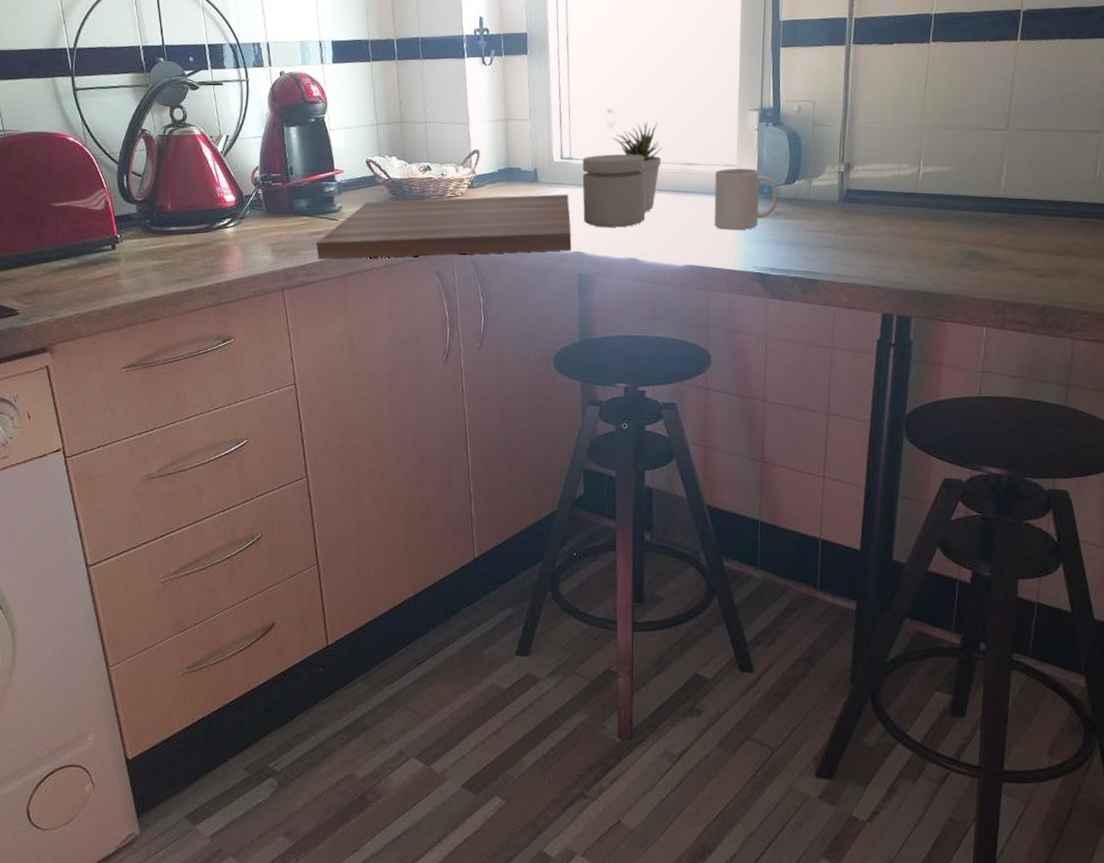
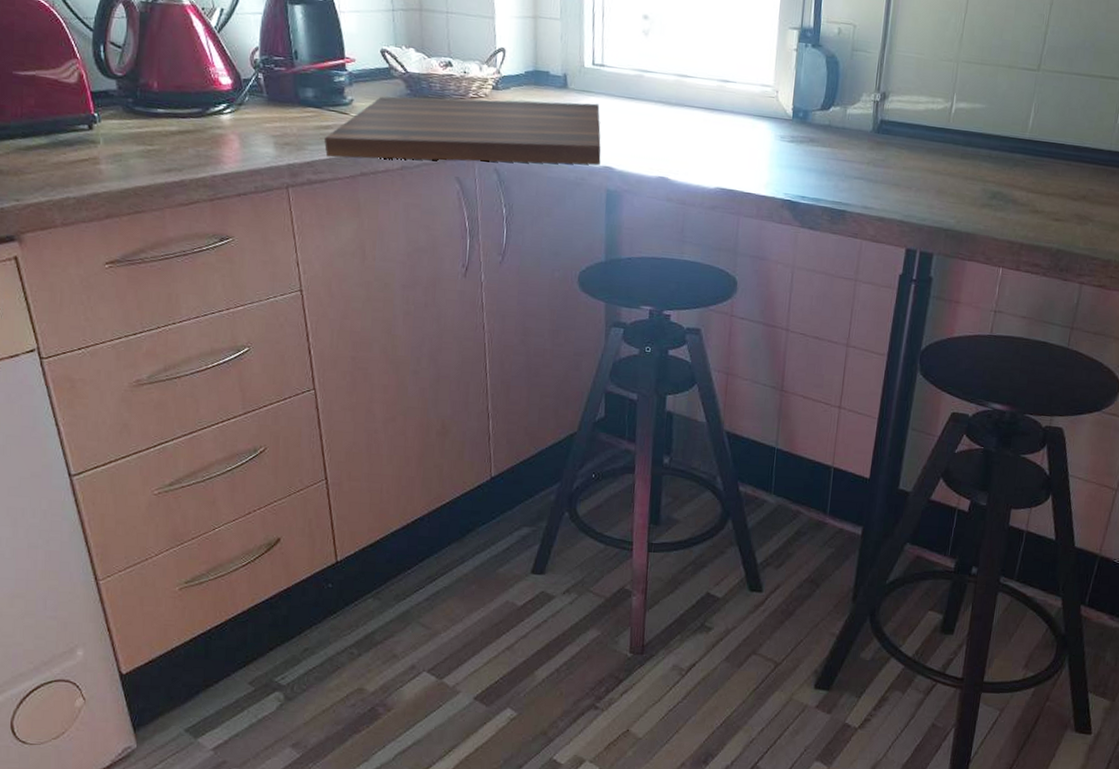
jar: present [582,154,646,227] -> none [614,64,680,144]
potted plant: present [612,121,662,212] -> none [647,31,699,129]
mug: present [714,168,778,230] -> none [748,89,813,155]

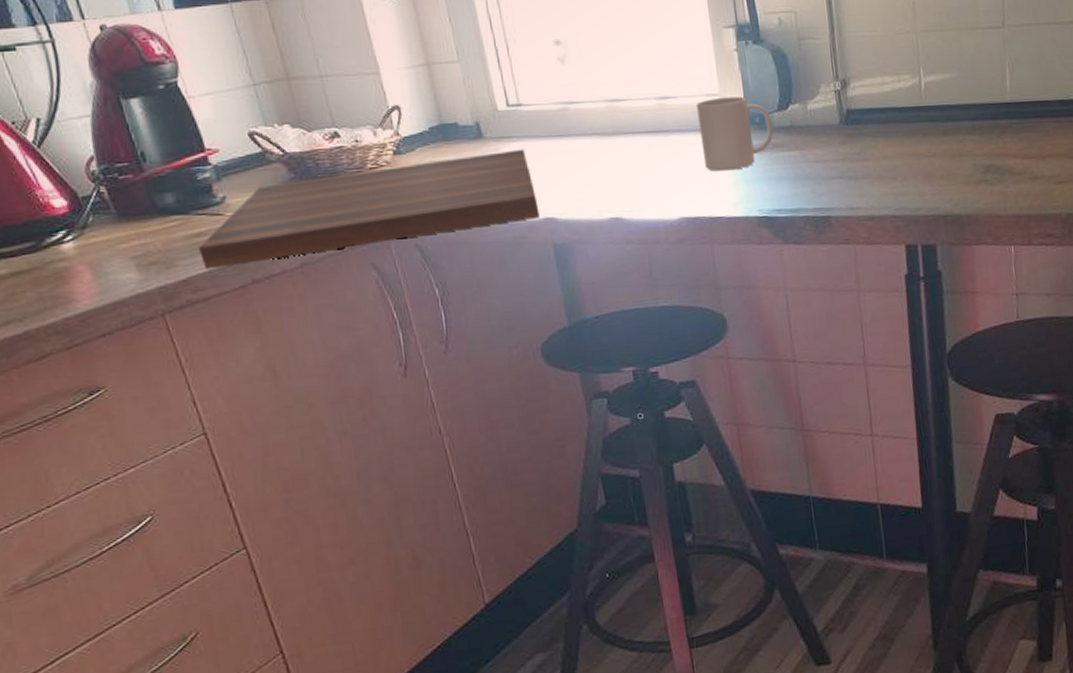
mug: none [748,89,813,155] -> present [695,96,773,172]

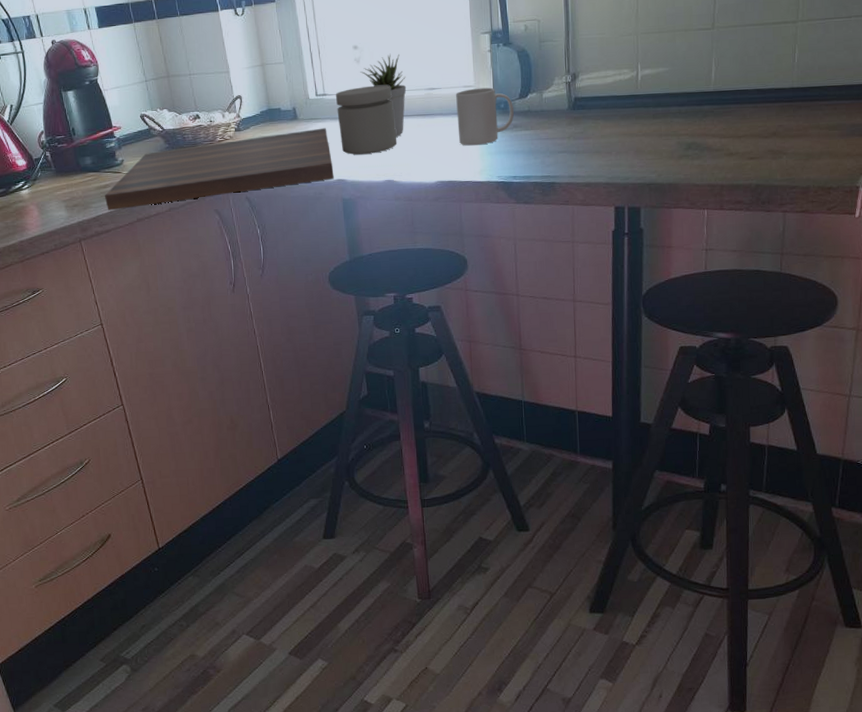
jar: none [534,92,624,185] -> present [335,85,397,155]
potted plant: none [566,51,631,160] -> present [360,53,407,137]

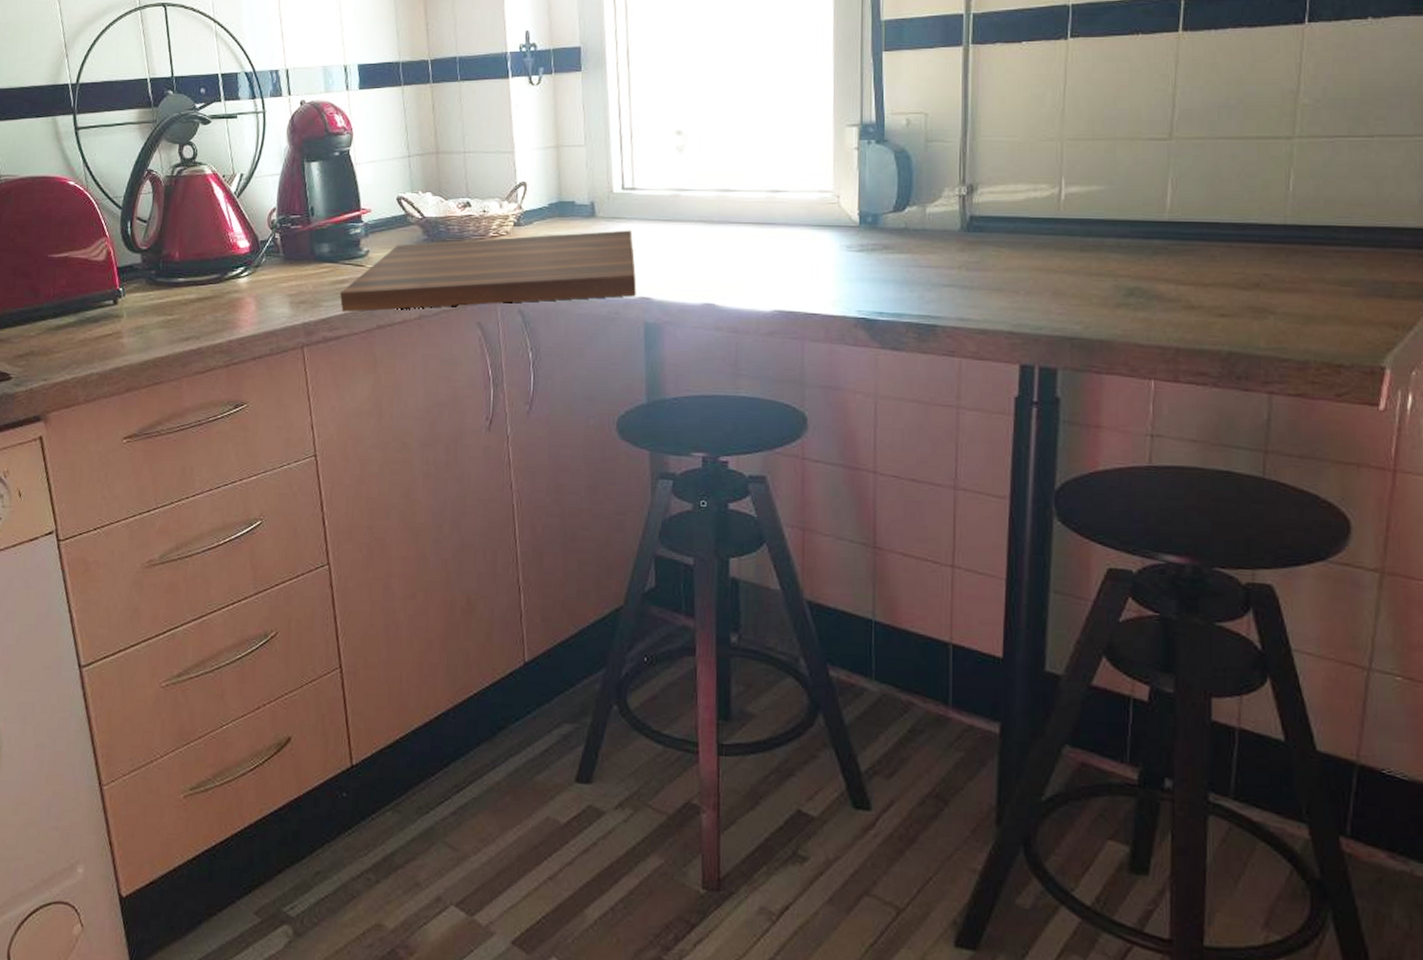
jar: present [335,85,397,155] -> none [647,181,724,268]
potted plant: present [360,53,407,137] -> none [682,143,742,249]
mug: present [455,87,514,146] -> none [806,194,885,268]

